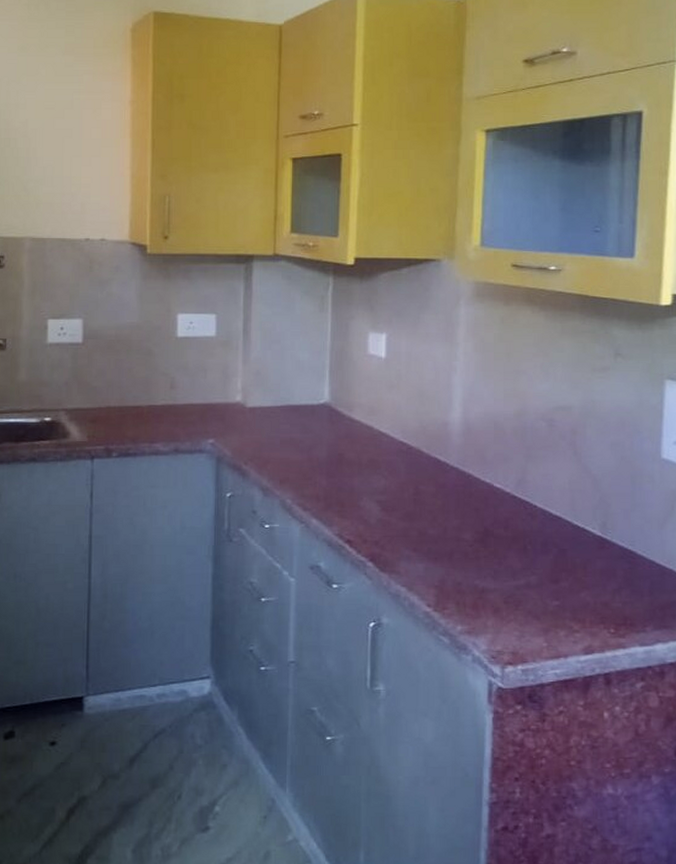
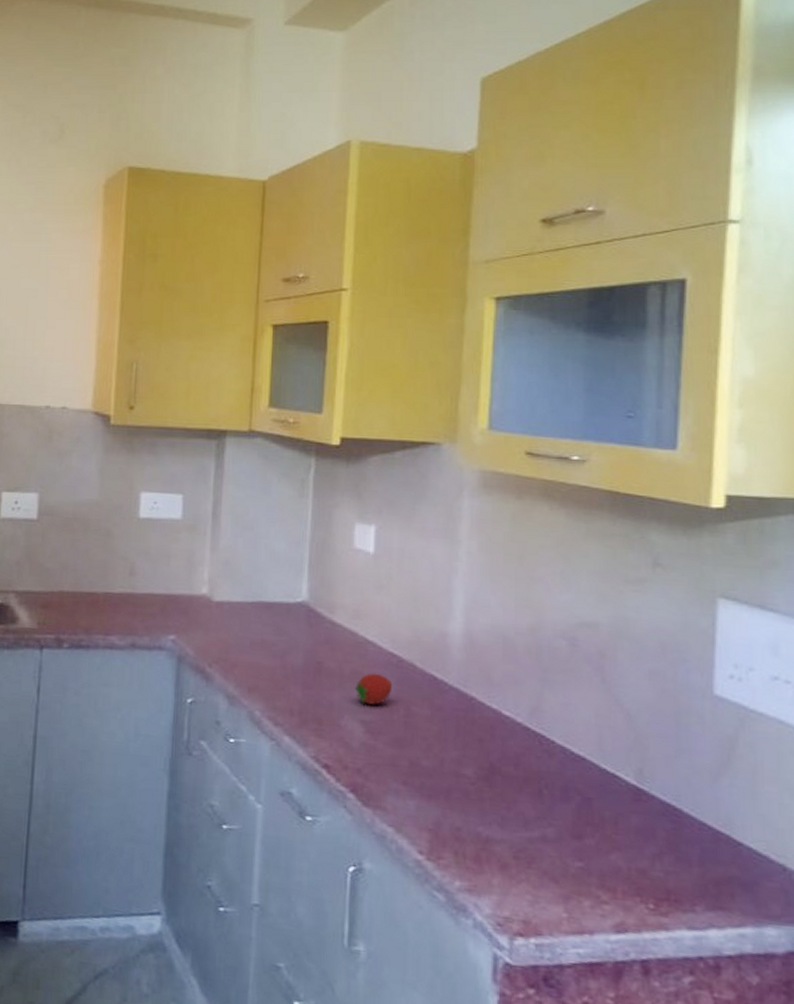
fruit: none [371,460,404,488] -> present [354,673,393,706]

